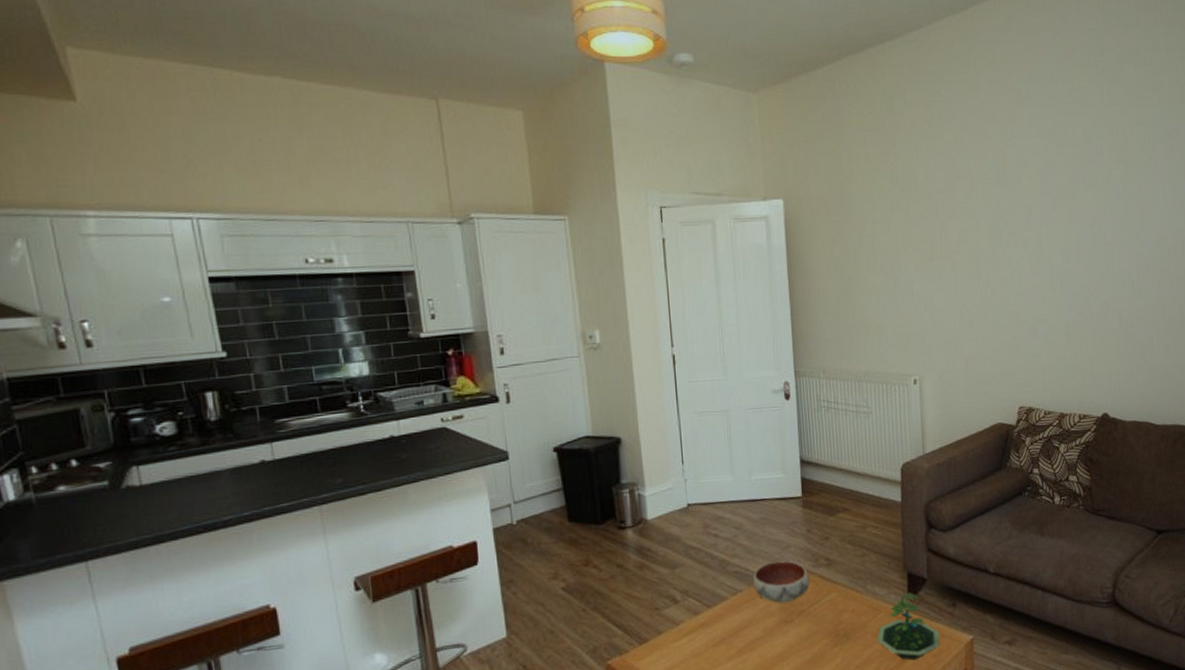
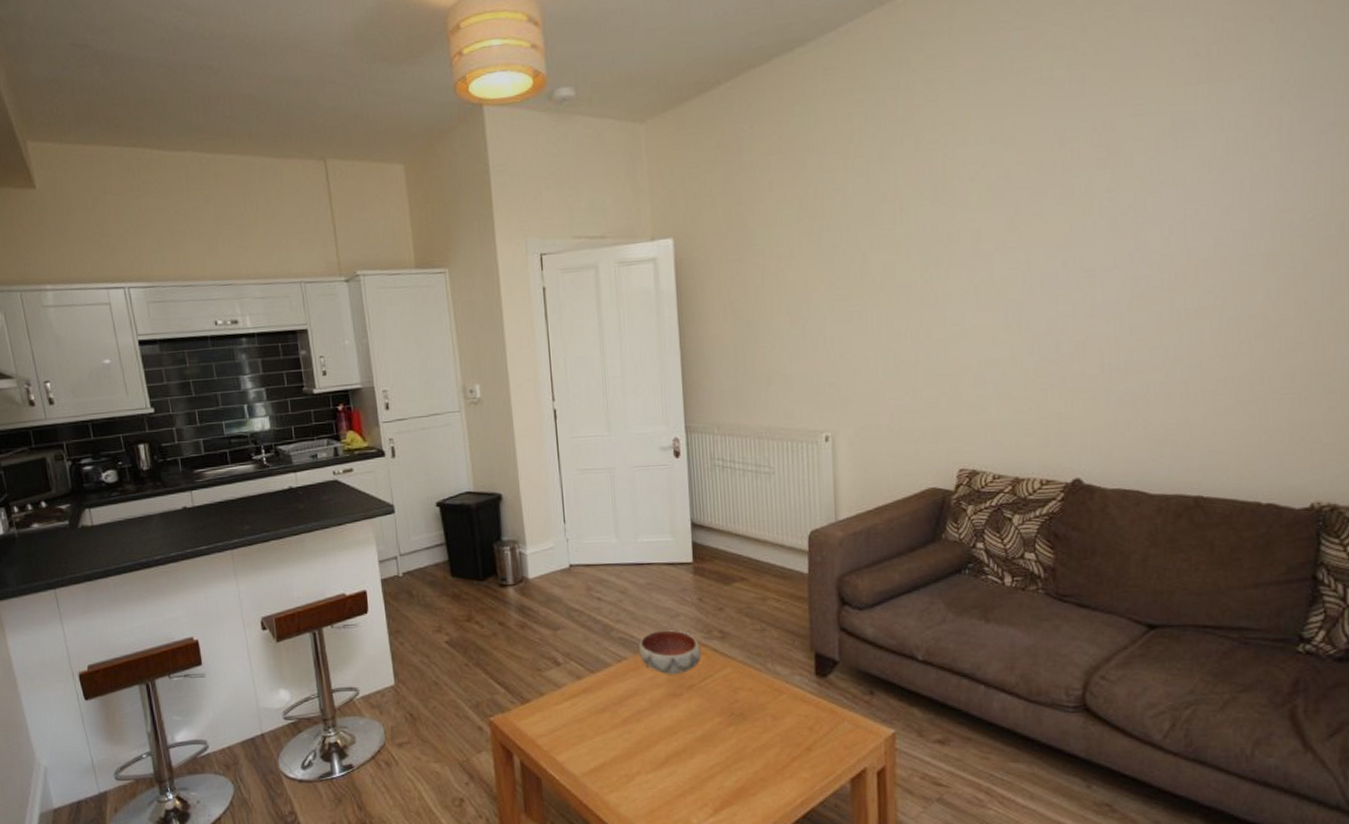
terrarium: present [877,592,940,661] -> none [778,674,854,750]

